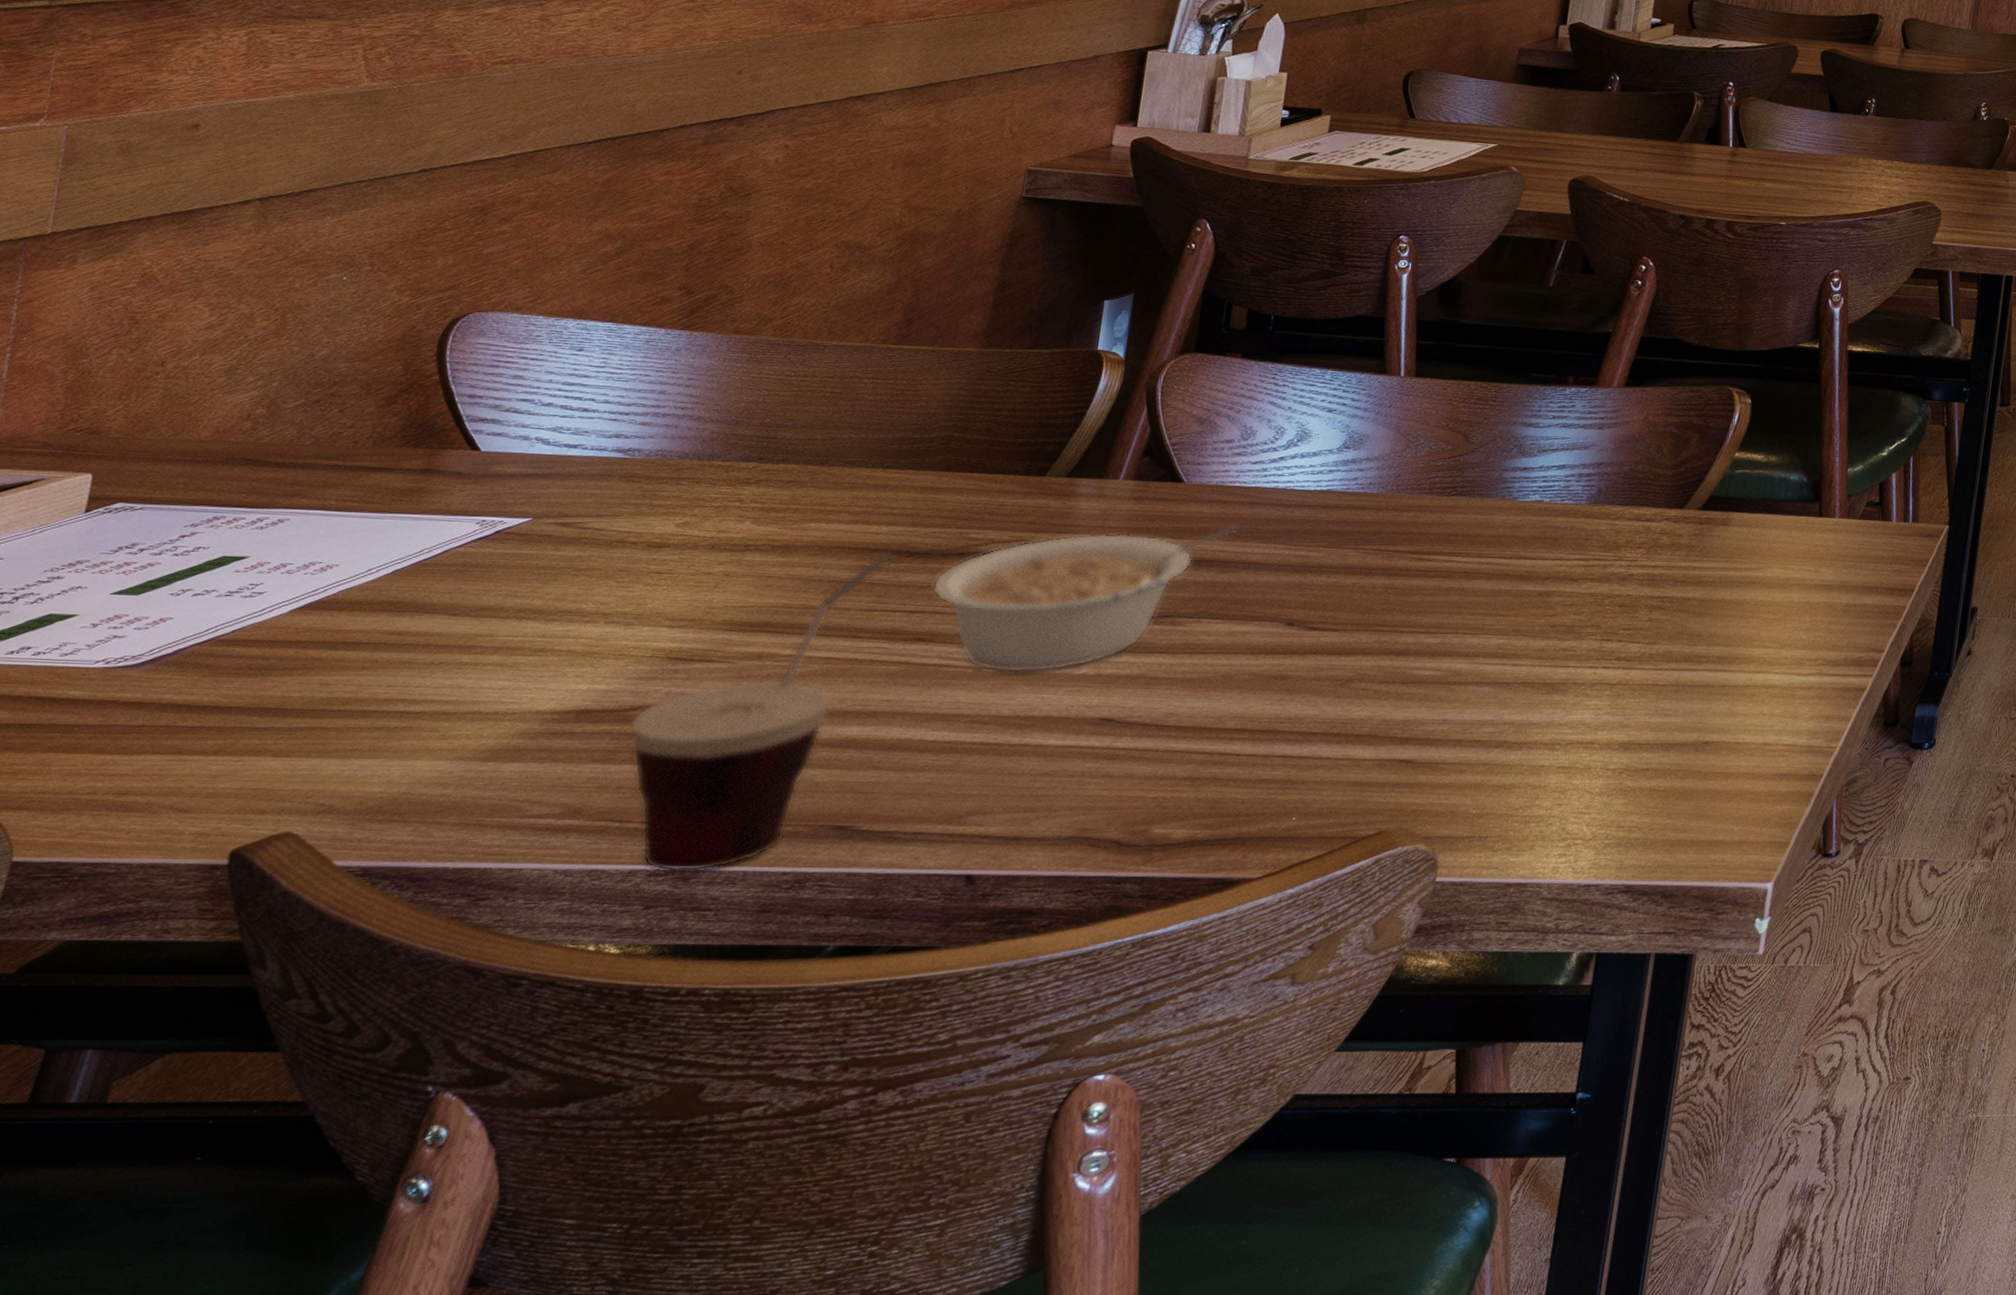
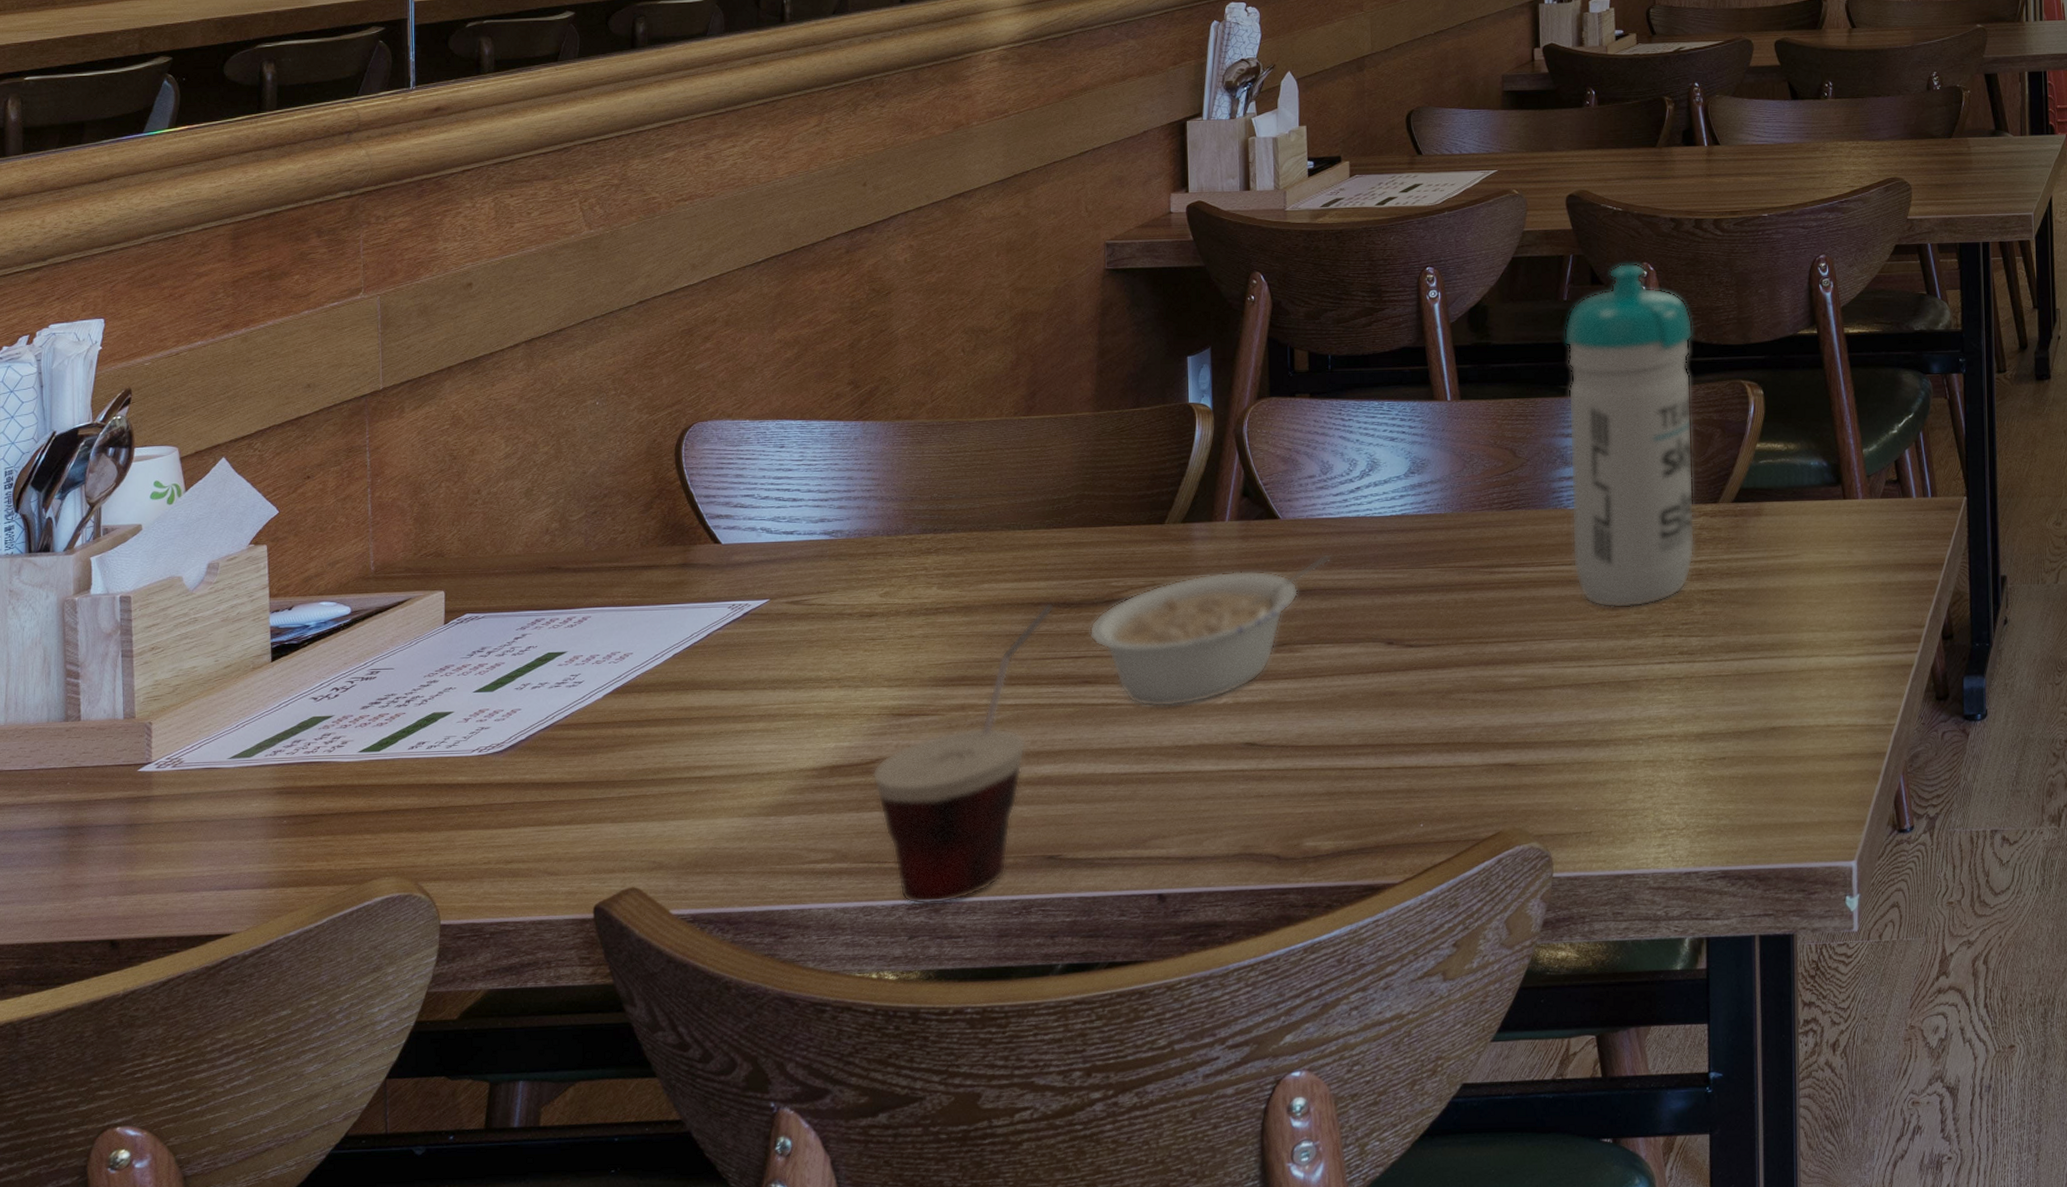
water bottle: none [1513,255,1687,608] -> present [1564,263,1695,608]

